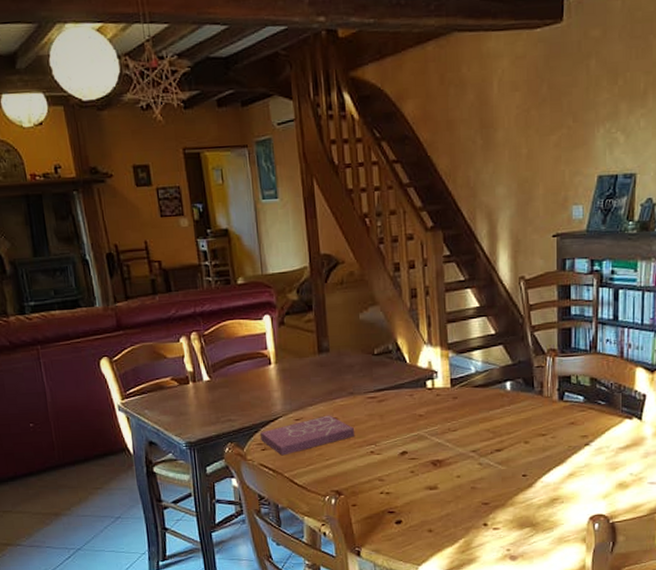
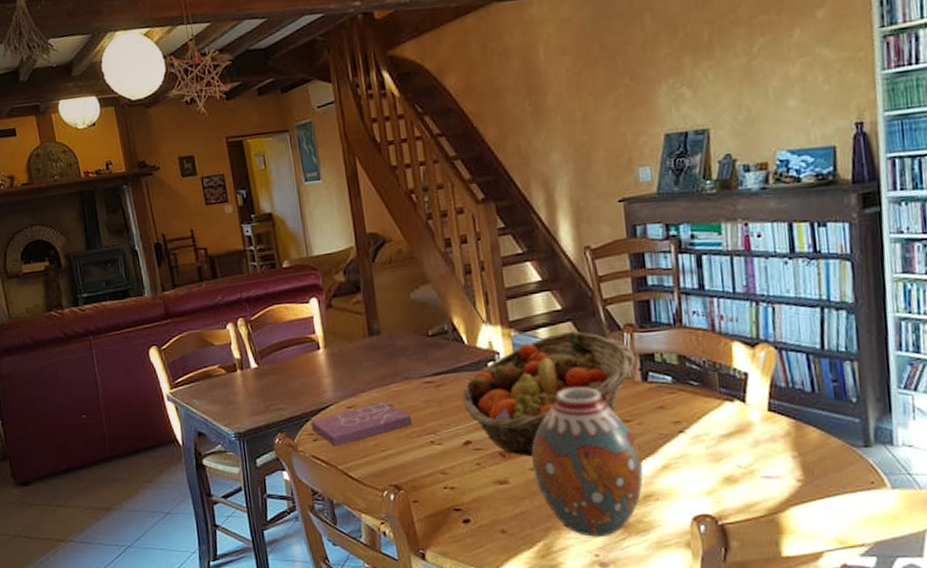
fruit basket: none [401,354,555,465] -> present [461,331,636,456]
vase: none [460,404,553,534] -> present [531,386,644,537]

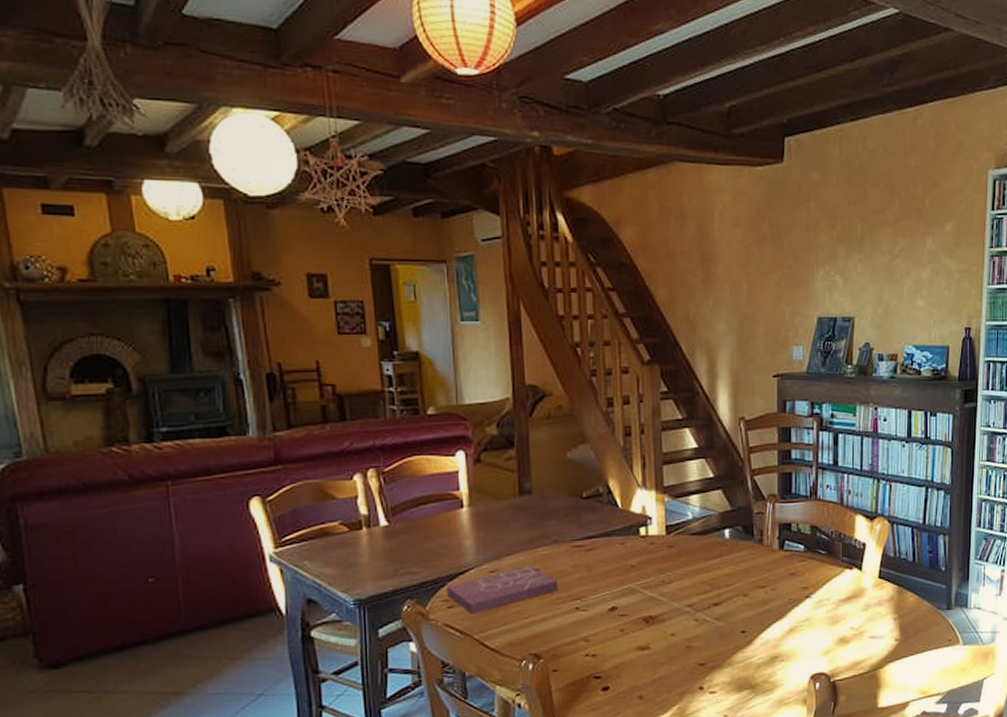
fruit basket: present [461,331,636,456] -> none [611,499,775,622]
vase: present [531,386,644,537] -> none [674,553,773,699]

